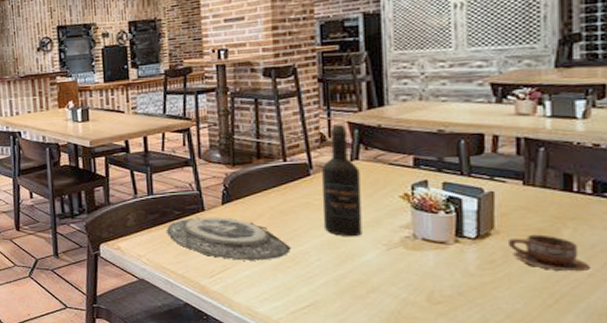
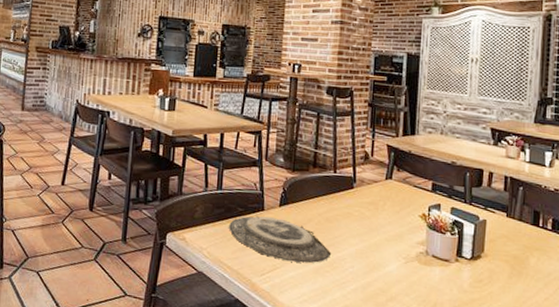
wine bottle: present [322,124,362,237] -> none [359,145,392,249]
cup: present [507,234,591,272] -> none [492,260,547,296]

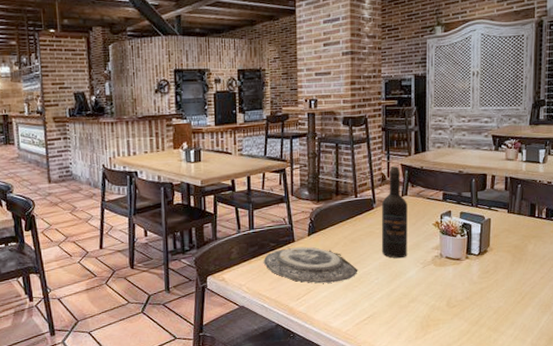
wine bottle: none [359,145,392,249] -> present [381,166,407,259]

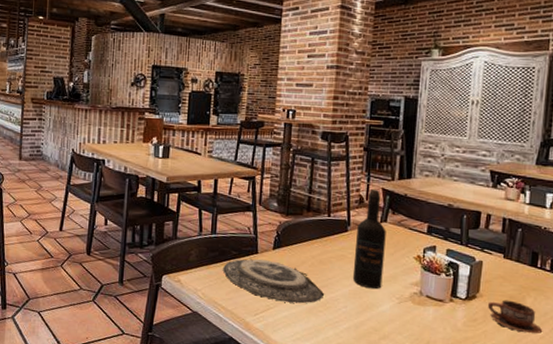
cup: none [497,249,543,277] -> present [487,300,543,334]

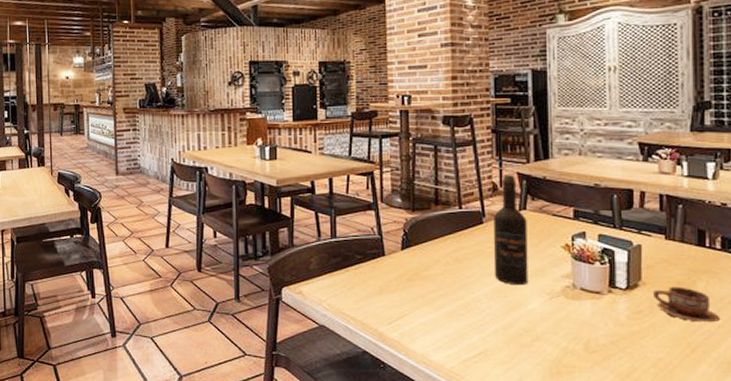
plate: present [222,259,325,304] -> none [347,262,465,308]

